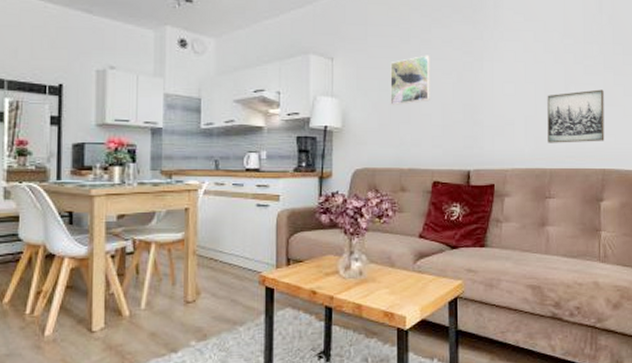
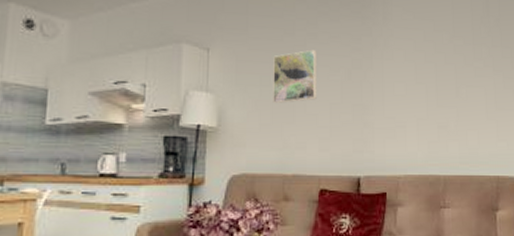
wall art: present [547,89,605,143] -> none [439,92,497,148]

